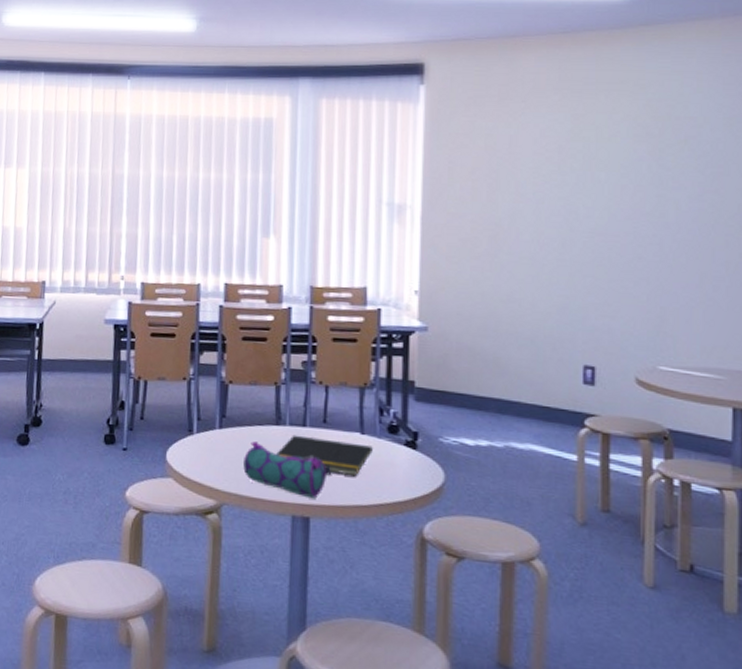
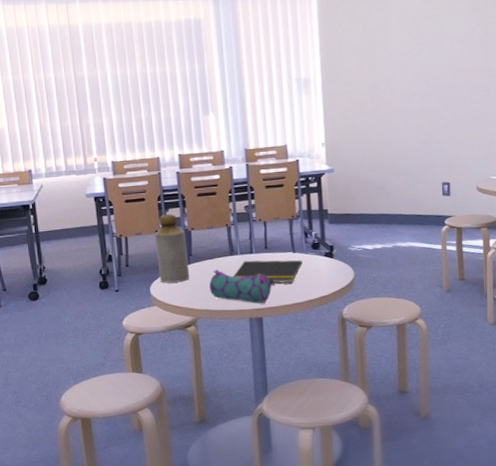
bottle: none [180,357,221,451] -> present [154,213,190,283]

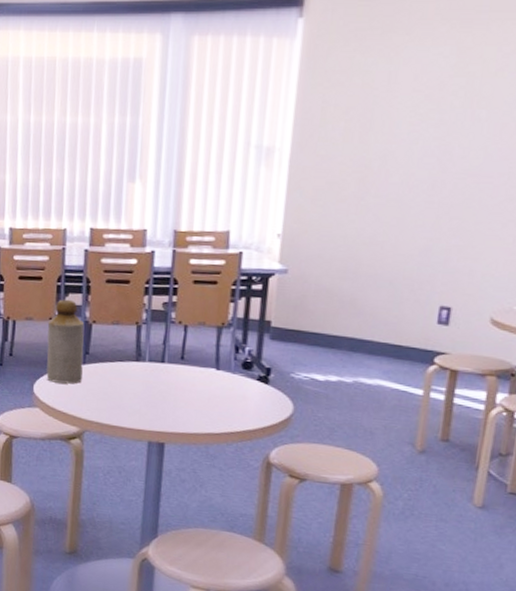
pencil case: present [209,270,274,304] -> none [104,376,186,427]
notepad: present [233,260,303,284] -> none [136,370,227,408]

